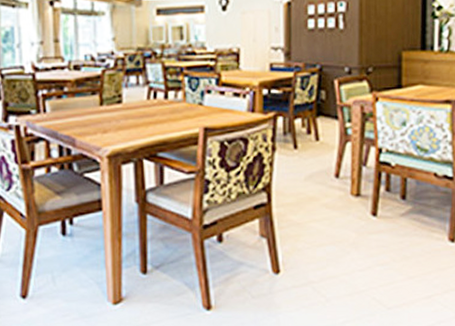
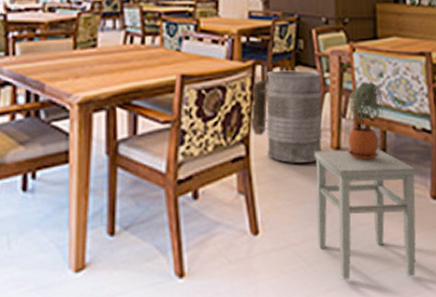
trash can: none [271,121,344,209] -> present [249,70,323,163]
stool: none [334,196,436,313] -> present [314,150,417,280]
potted plant: none [367,131,406,206] -> present [348,82,384,160]

